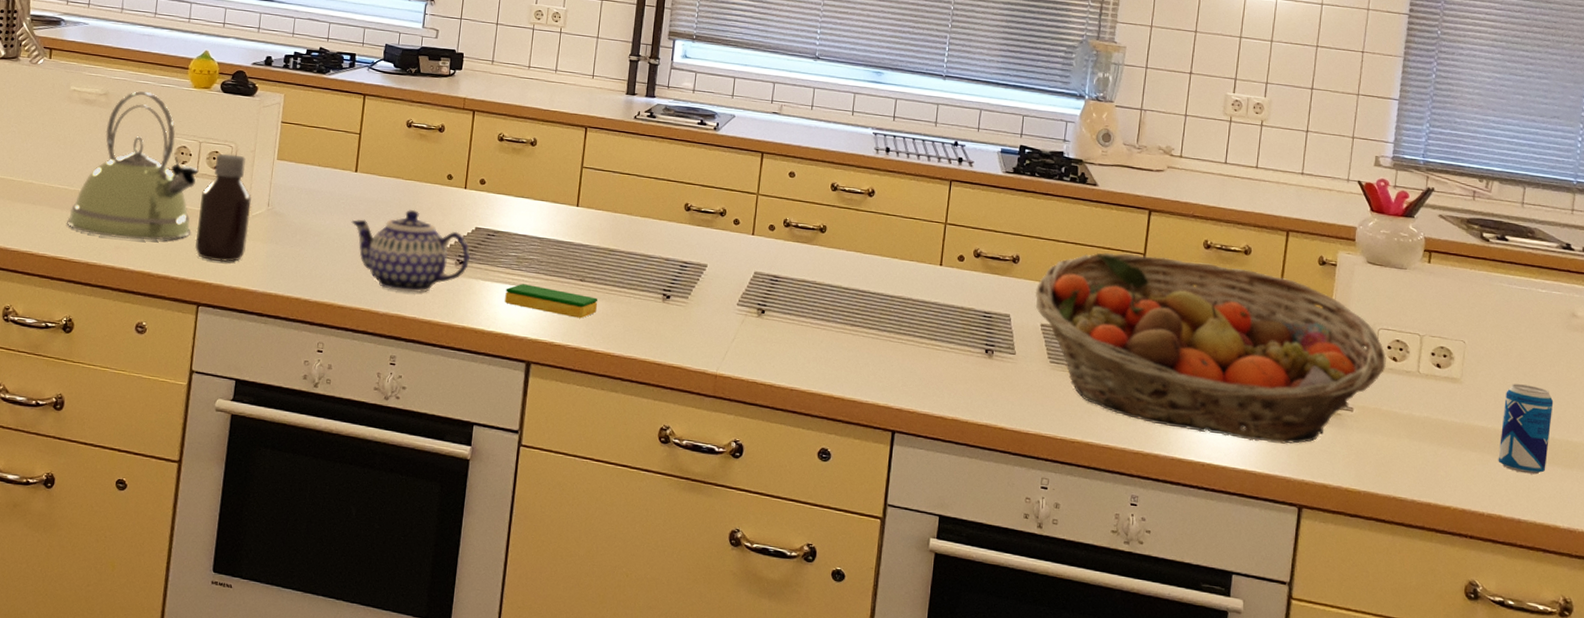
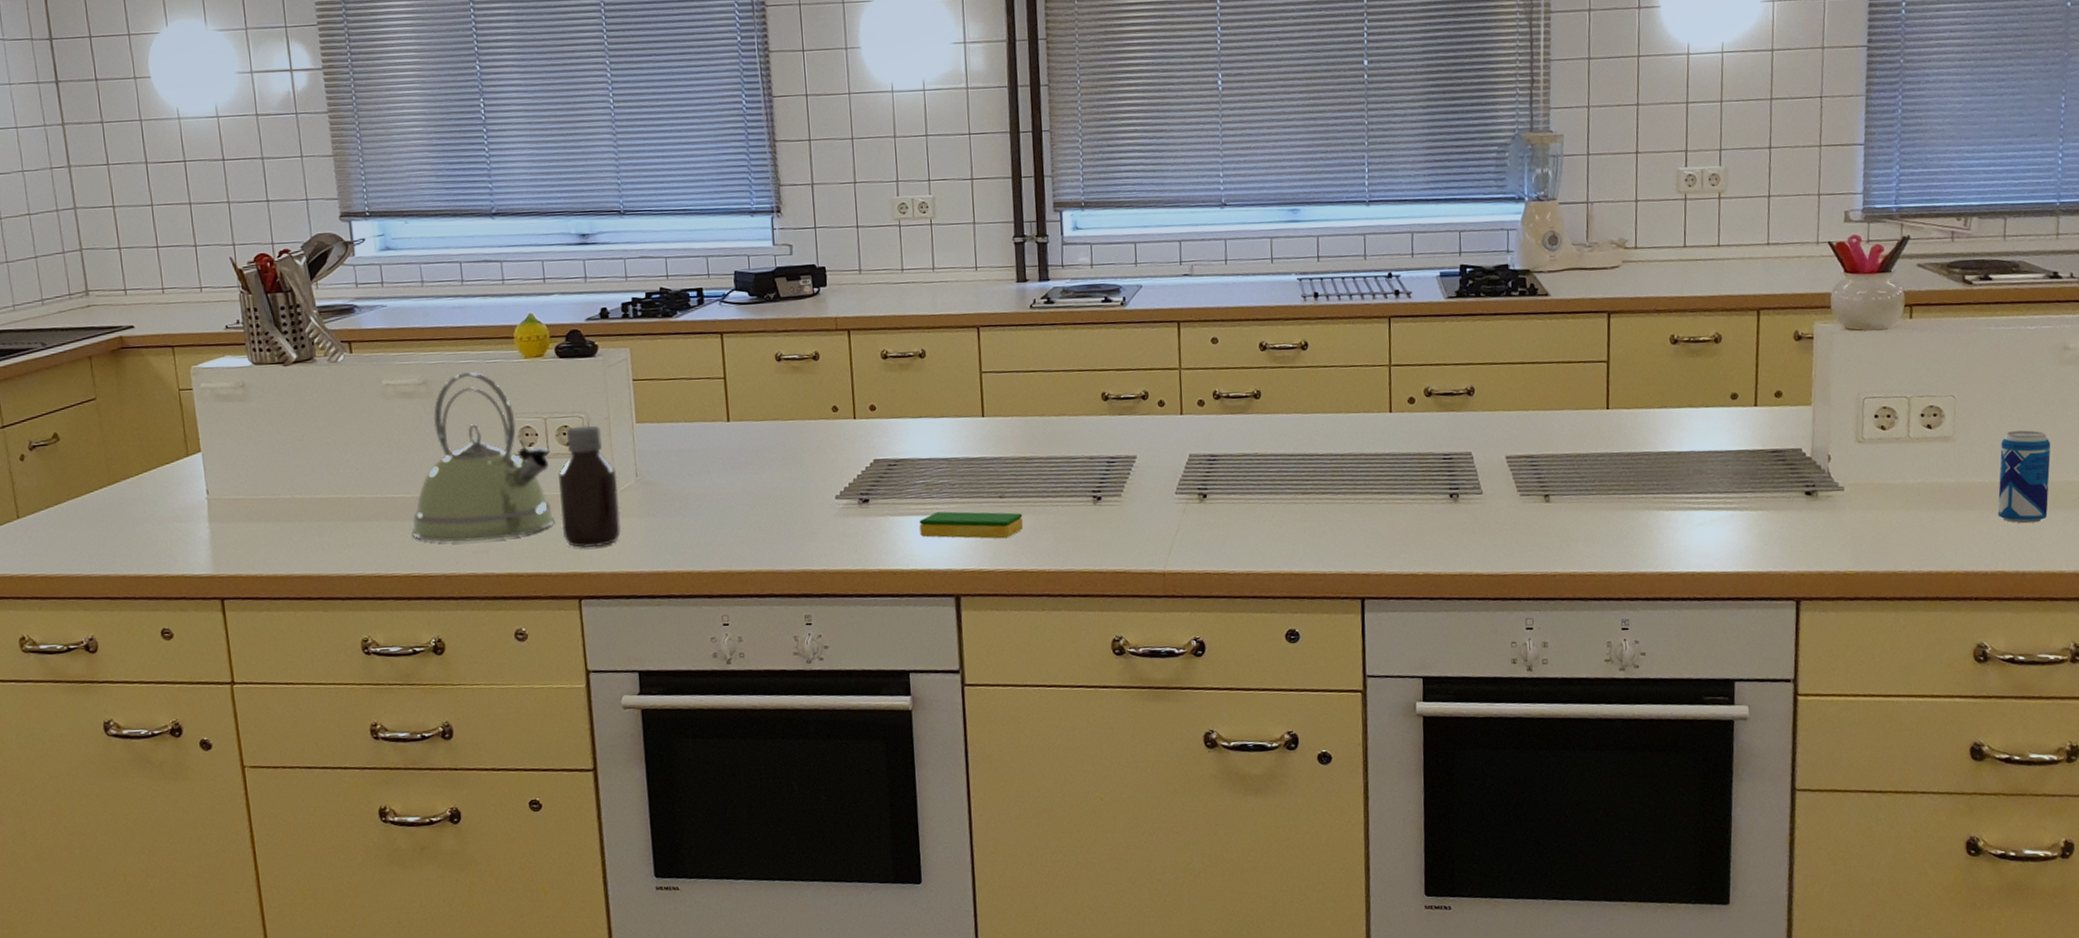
teapot: present [351,209,470,293] -> none [733,451,873,545]
fruit basket: present [1035,253,1386,444] -> none [1495,359,1874,542]

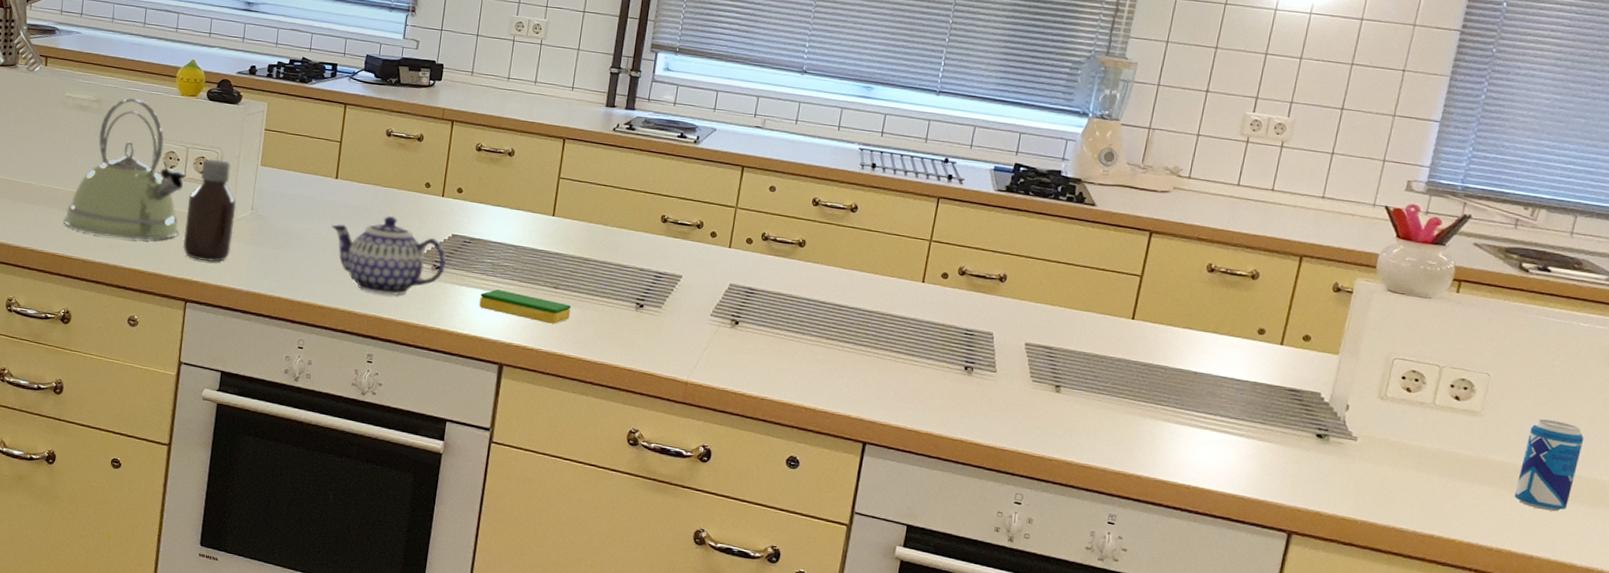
teapot: none [733,451,873,545] -> present [331,215,446,296]

